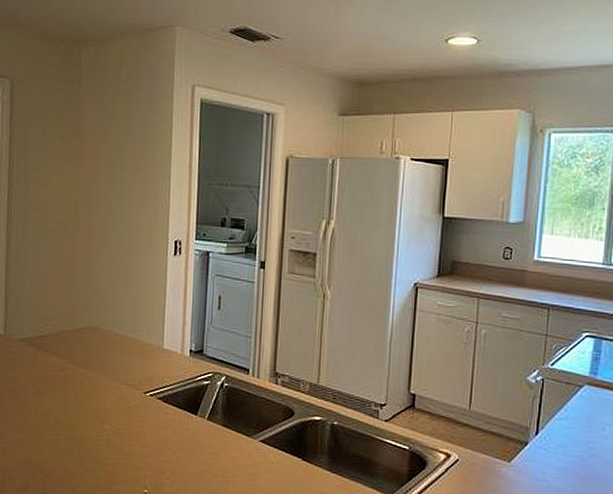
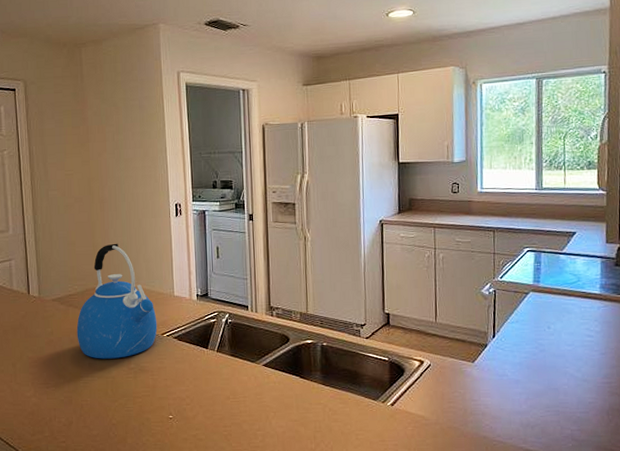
kettle: none [44,280,140,417] -> present [76,243,157,359]

